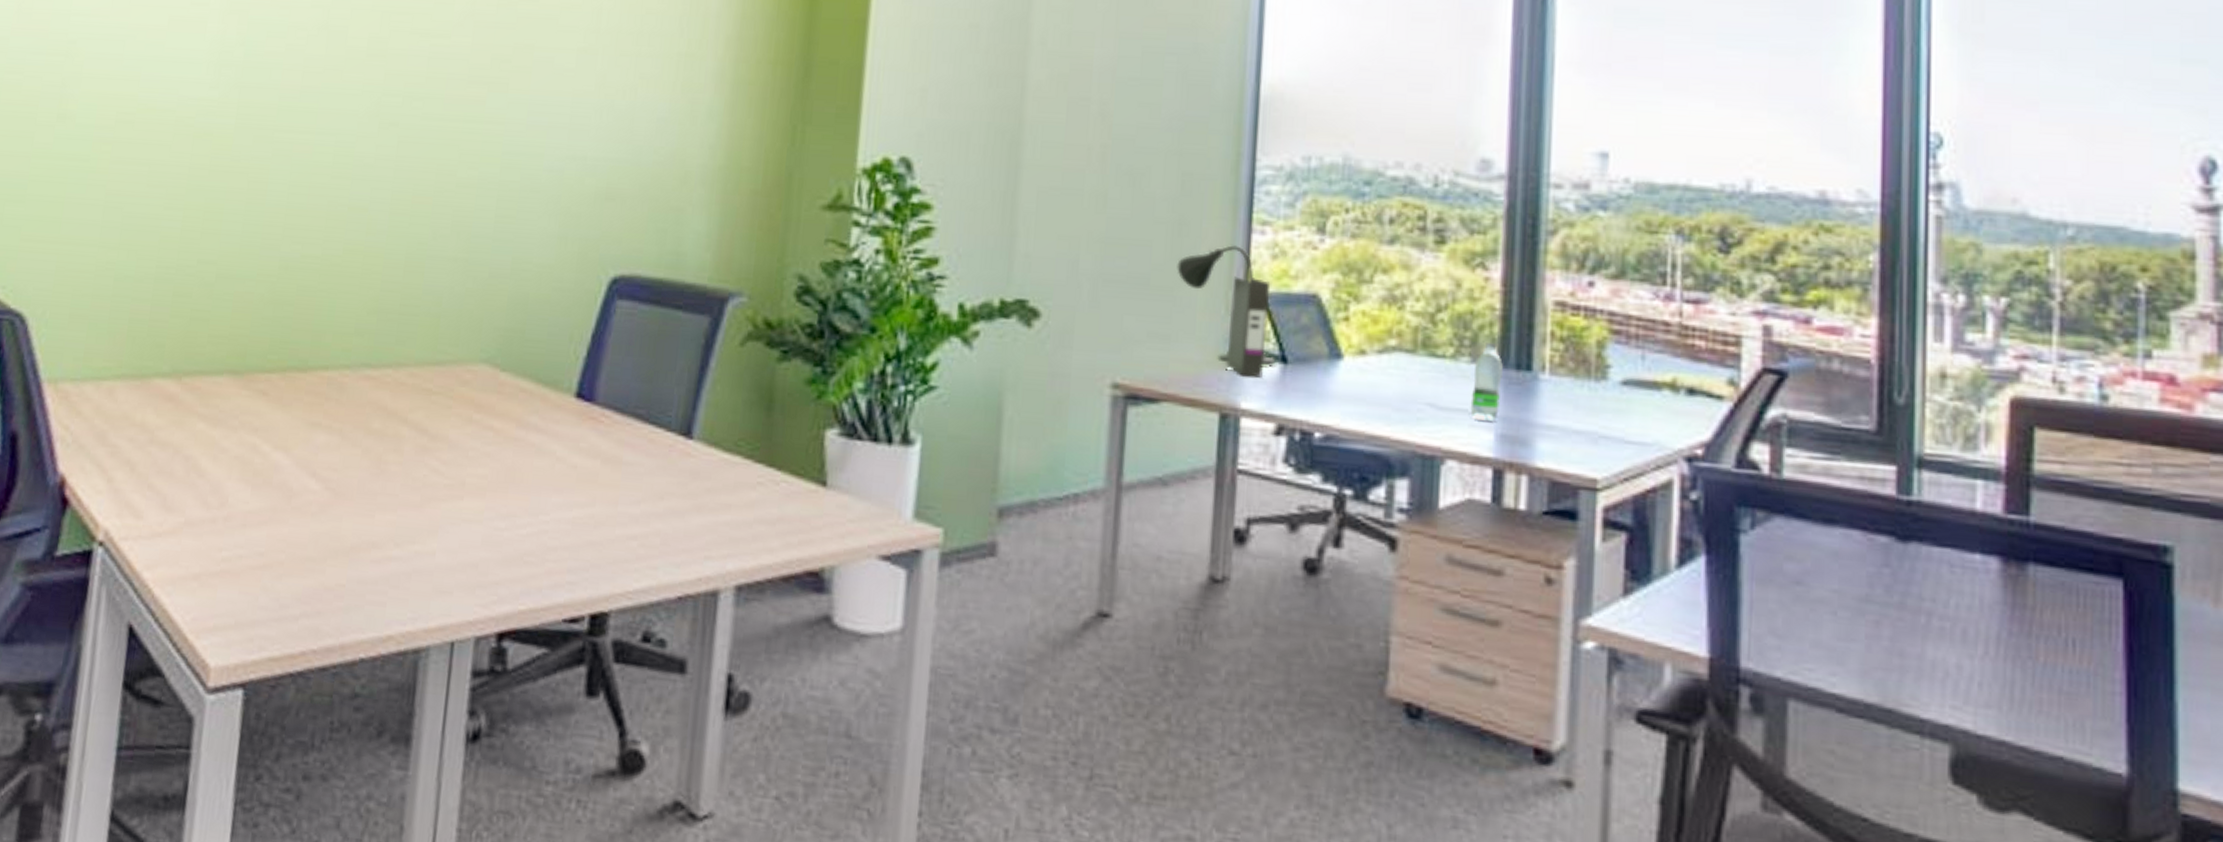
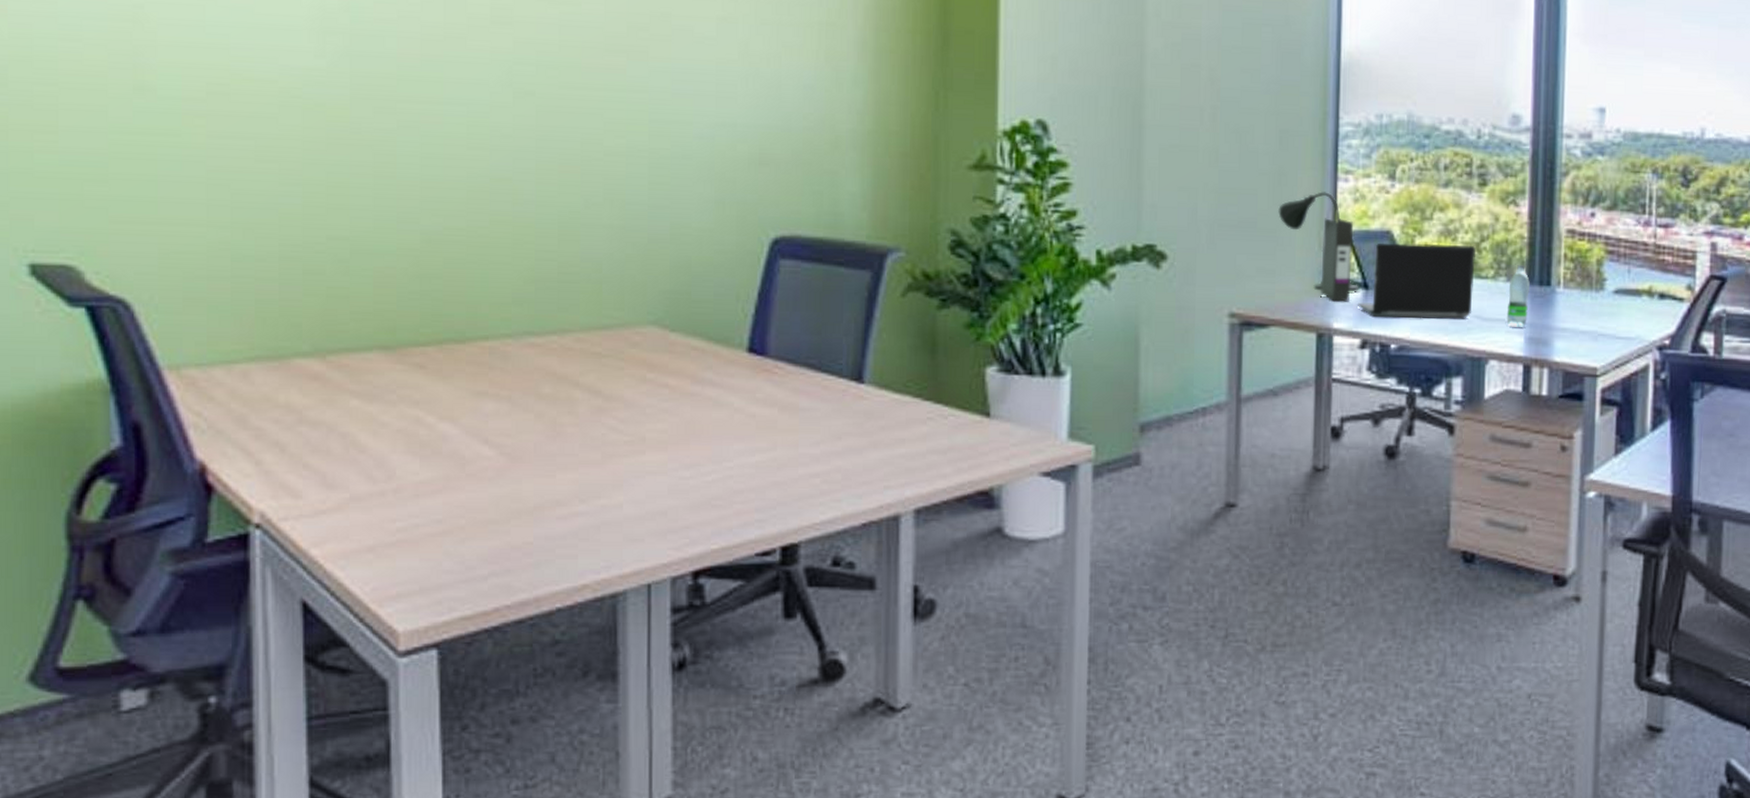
laptop computer: none [1273,308,1429,407] -> present [1358,243,1475,319]

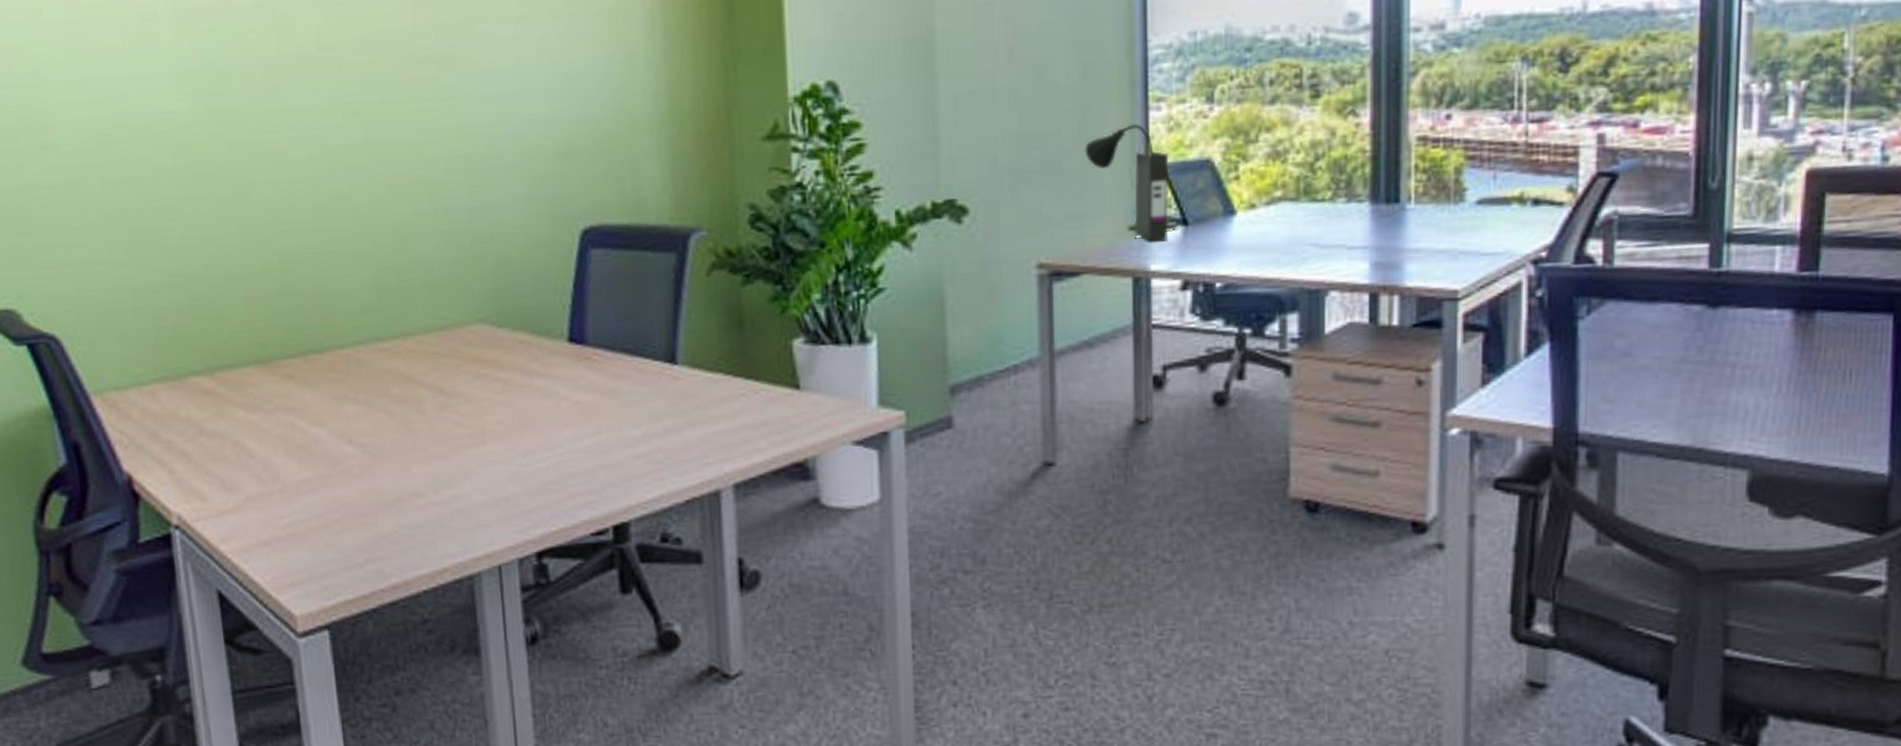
laptop computer: present [1358,243,1475,319] -> none [1177,165,1309,254]
bottle: present [1506,265,1530,327] -> none [1348,182,1374,253]

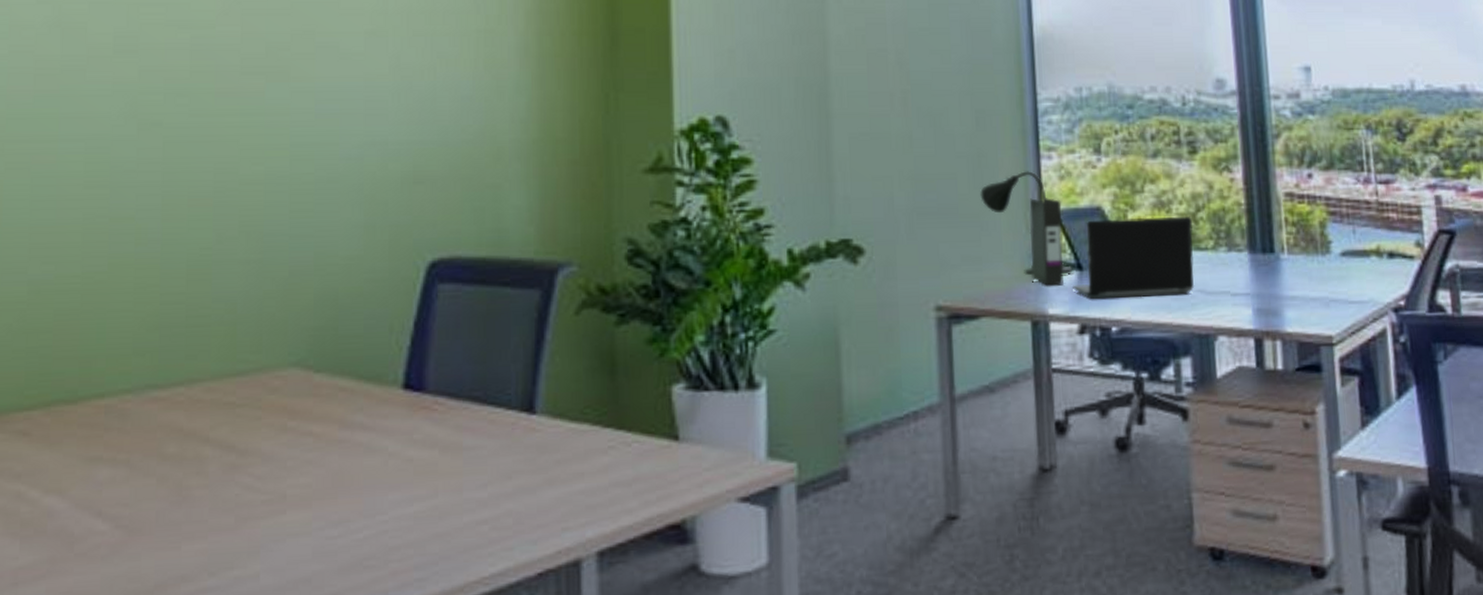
laptop computer: none [1177,165,1309,254] -> present [1073,216,1195,299]

